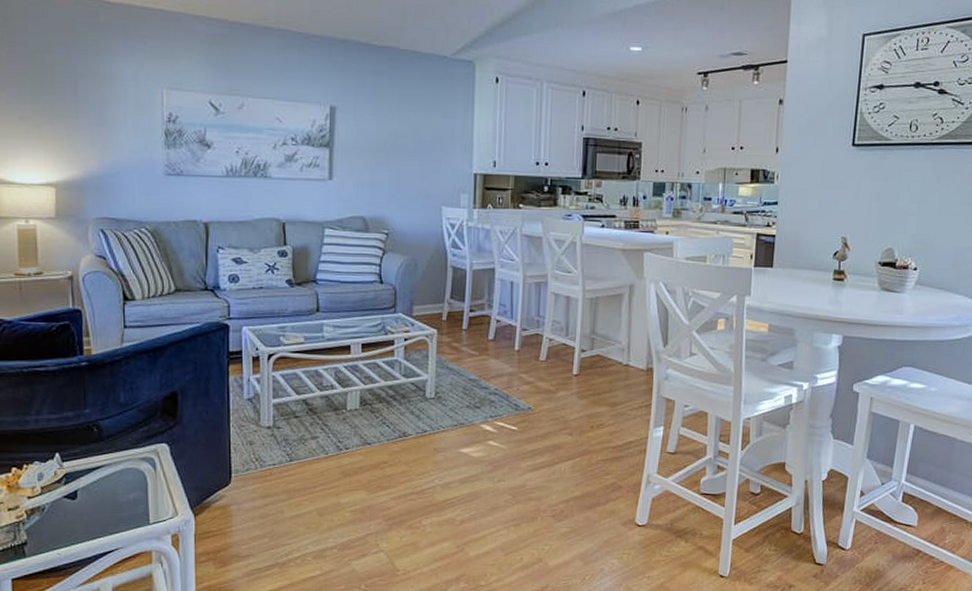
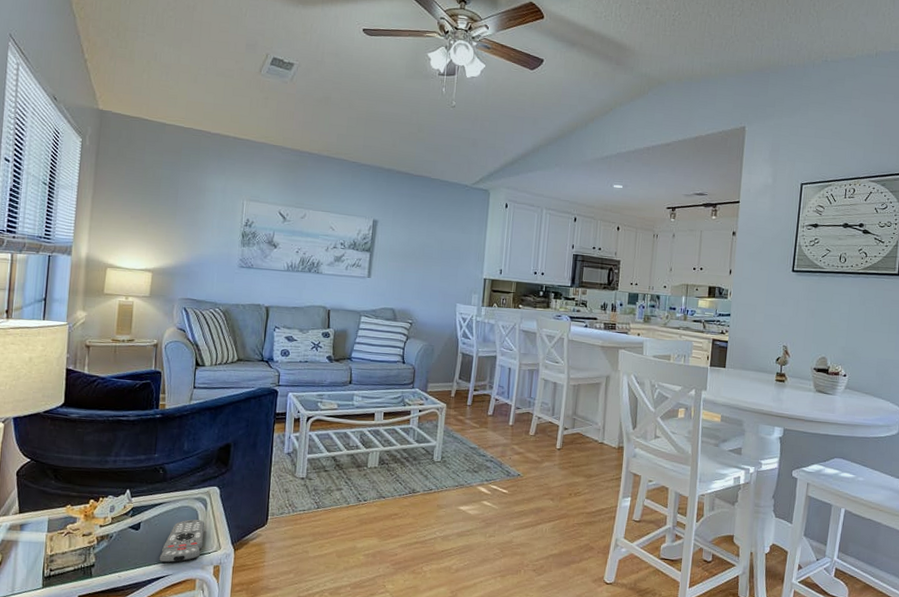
remote control: none [104,483,156,536] -> present [159,519,205,564]

